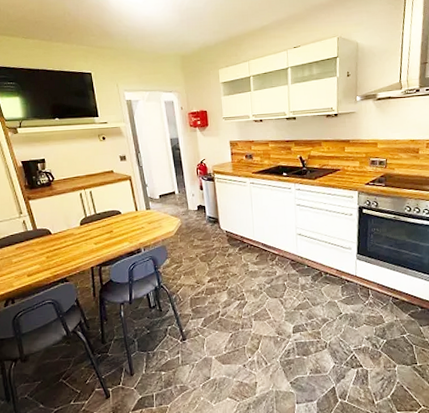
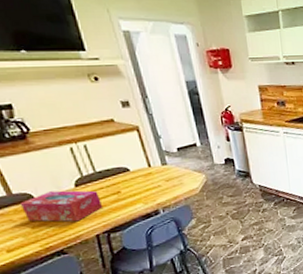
tissue box: none [40,228,99,255] -> present [19,190,104,222]

